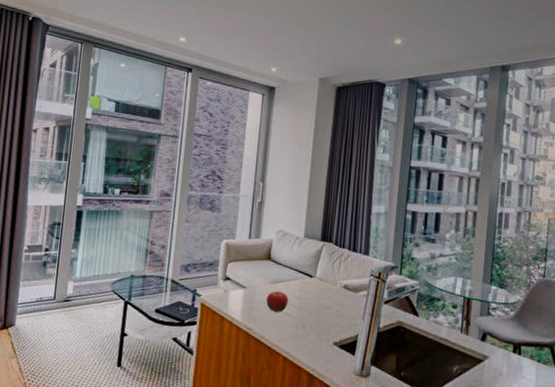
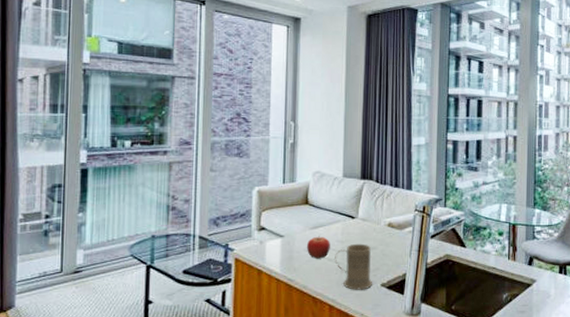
mug: none [291,301,326,346] -> present [335,243,373,290]

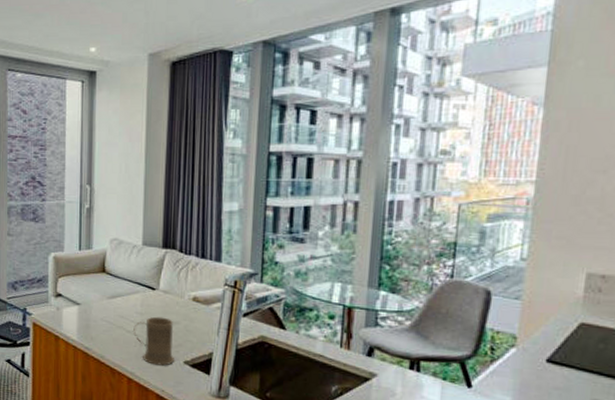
fruit: present [306,236,330,259] -> none [103,306,129,330]

